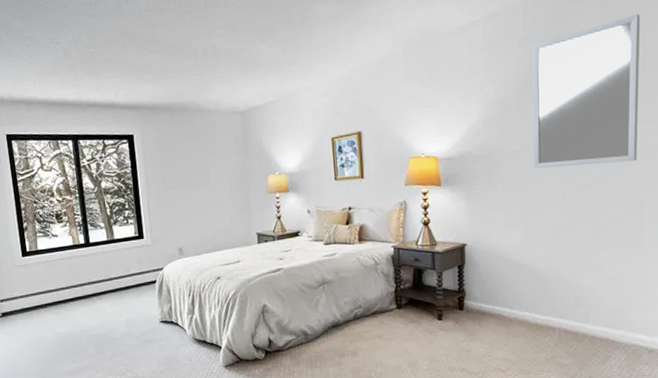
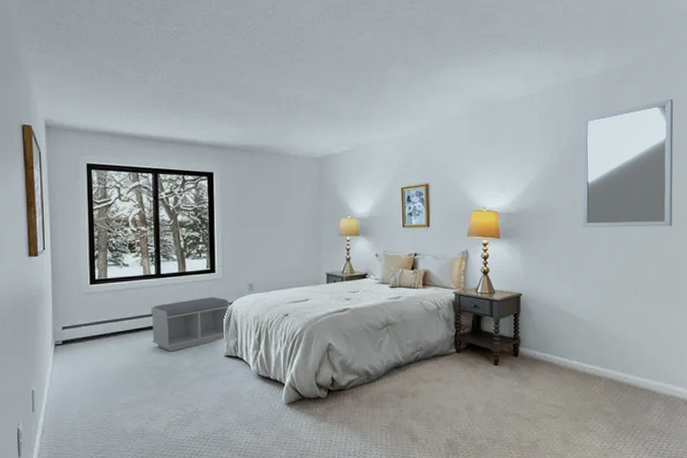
bench: none [83,263,161,320] -> present [151,297,230,352]

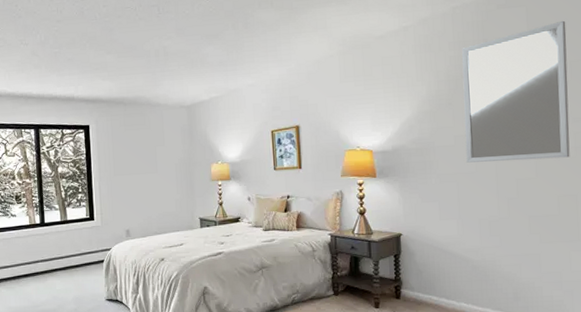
bench: present [151,297,230,352] -> none [37,243,109,296]

